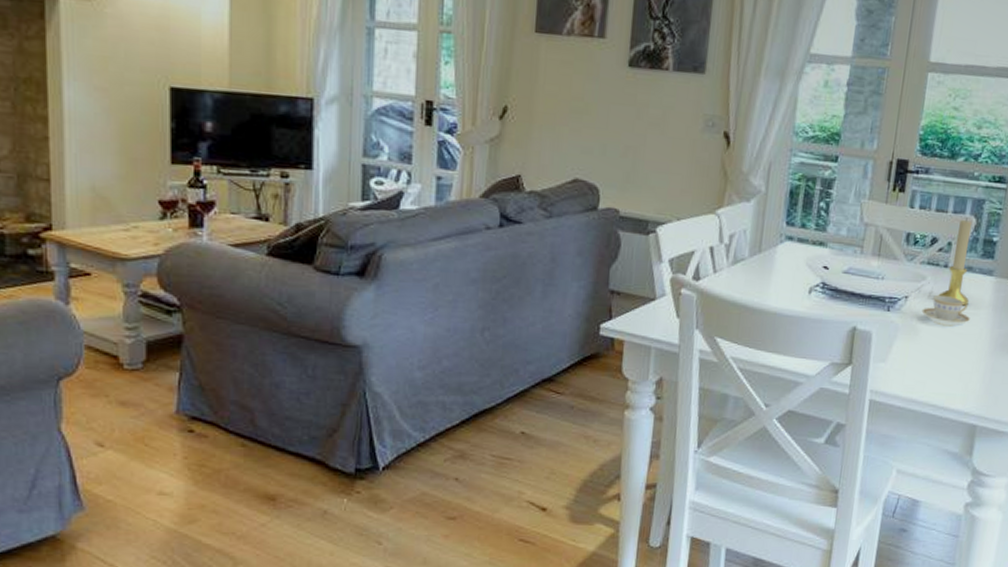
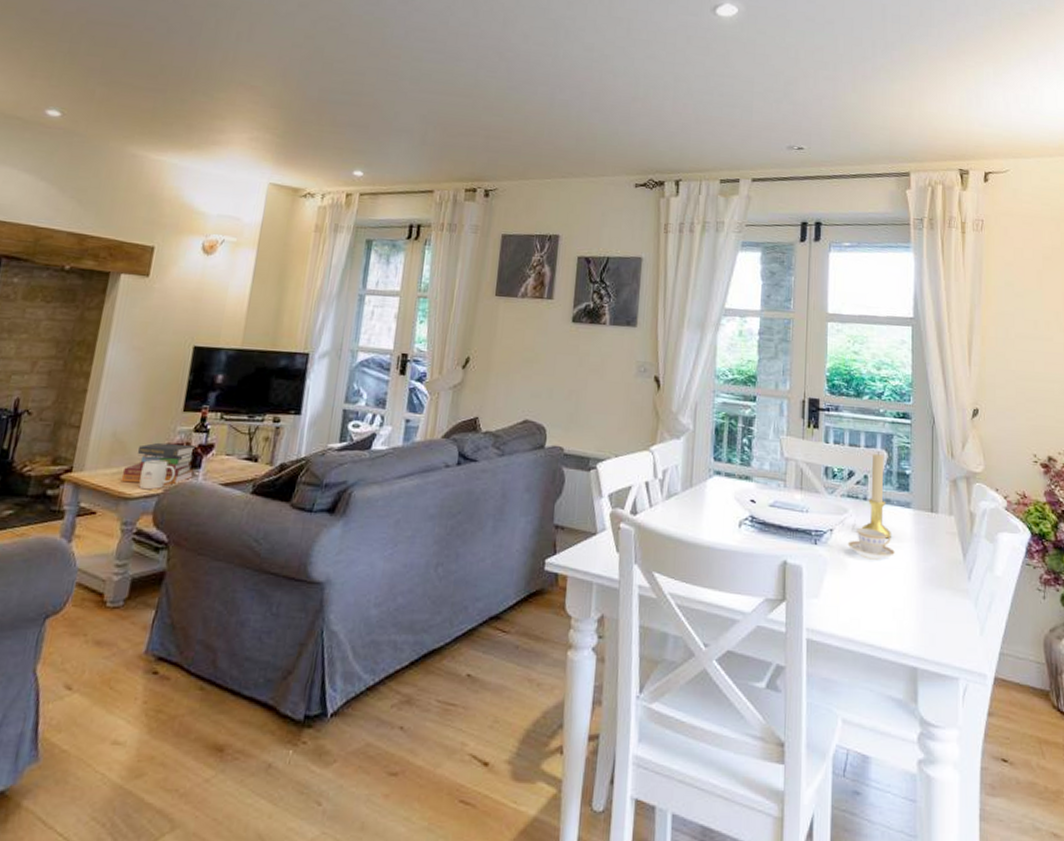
books: none [112,198,196,246] -> present [121,442,195,485]
mug: none [134,217,176,251] -> present [138,459,176,490]

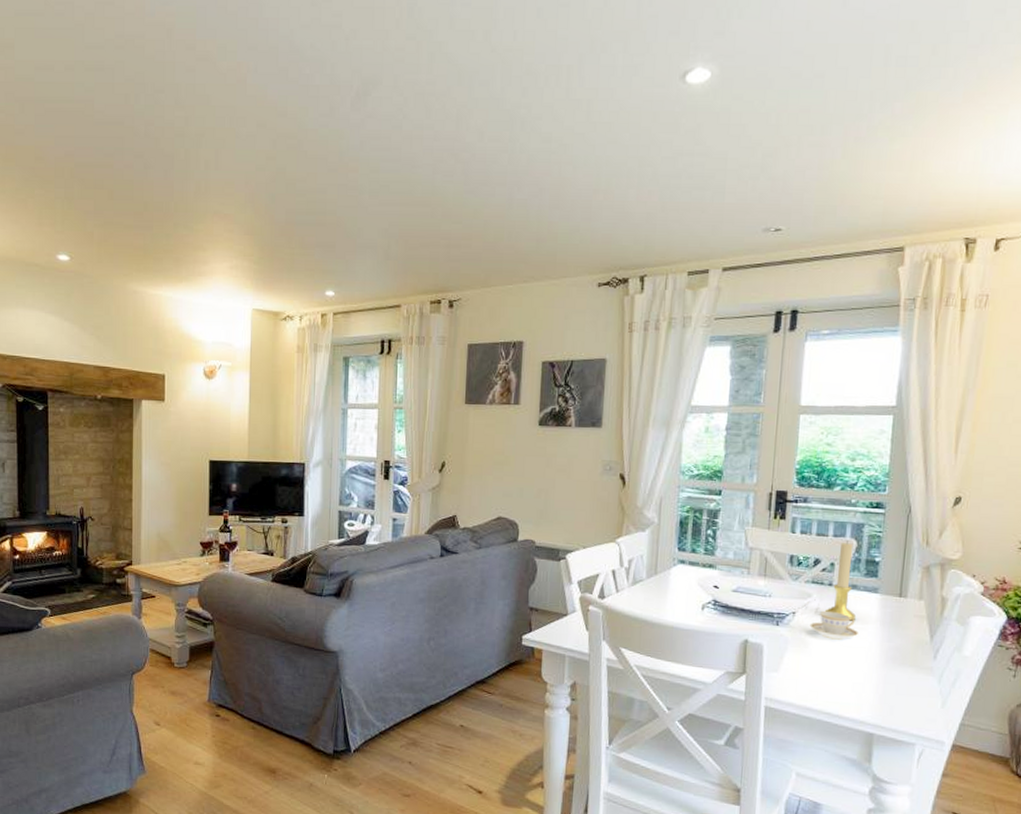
books: present [121,442,195,485] -> none [169,541,224,575]
mug: present [138,459,176,490] -> none [184,554,211,579]

